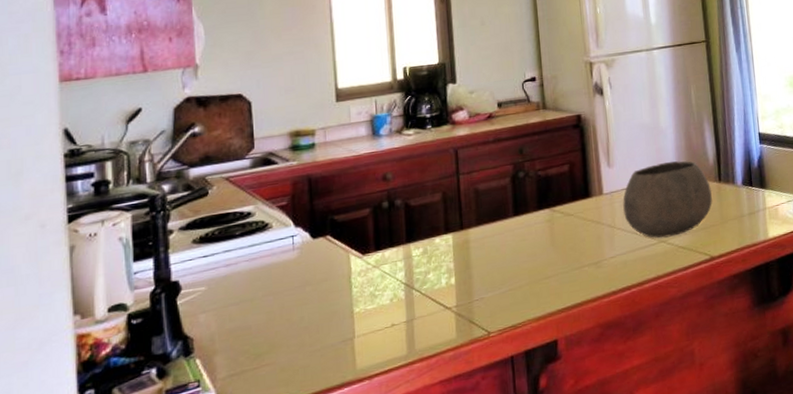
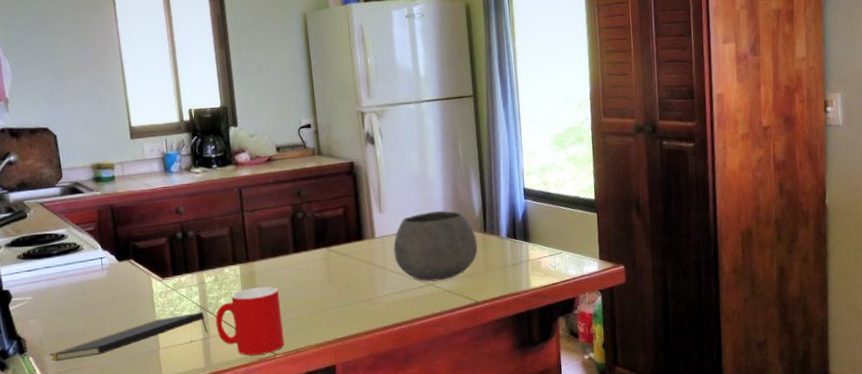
notepad: none [220,290,413,363] -> present [49,312,209,362]
cup: none [422,255,501,337] -> present [215,286,285,356]

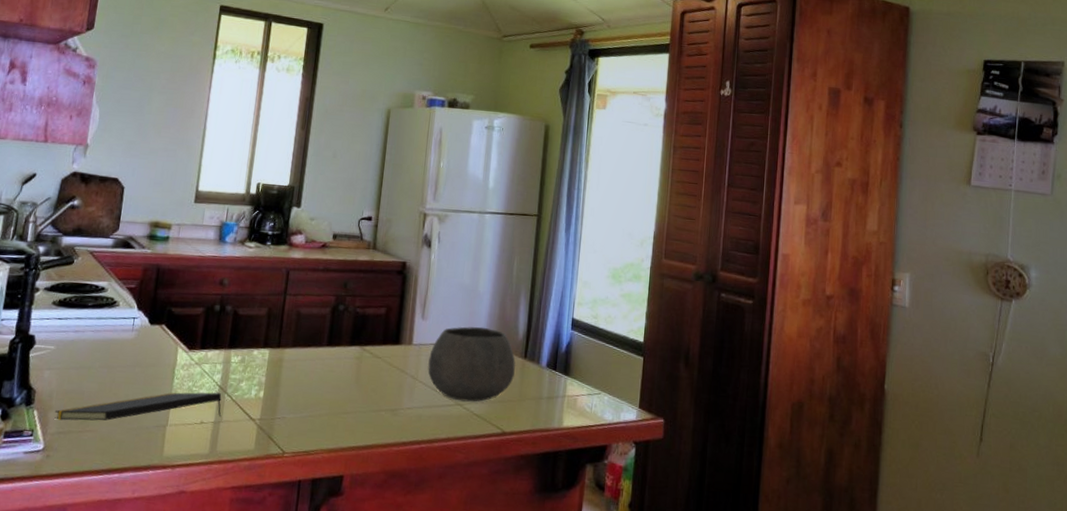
cup: present [215,286,285,356] -> none [230,375,303,450]

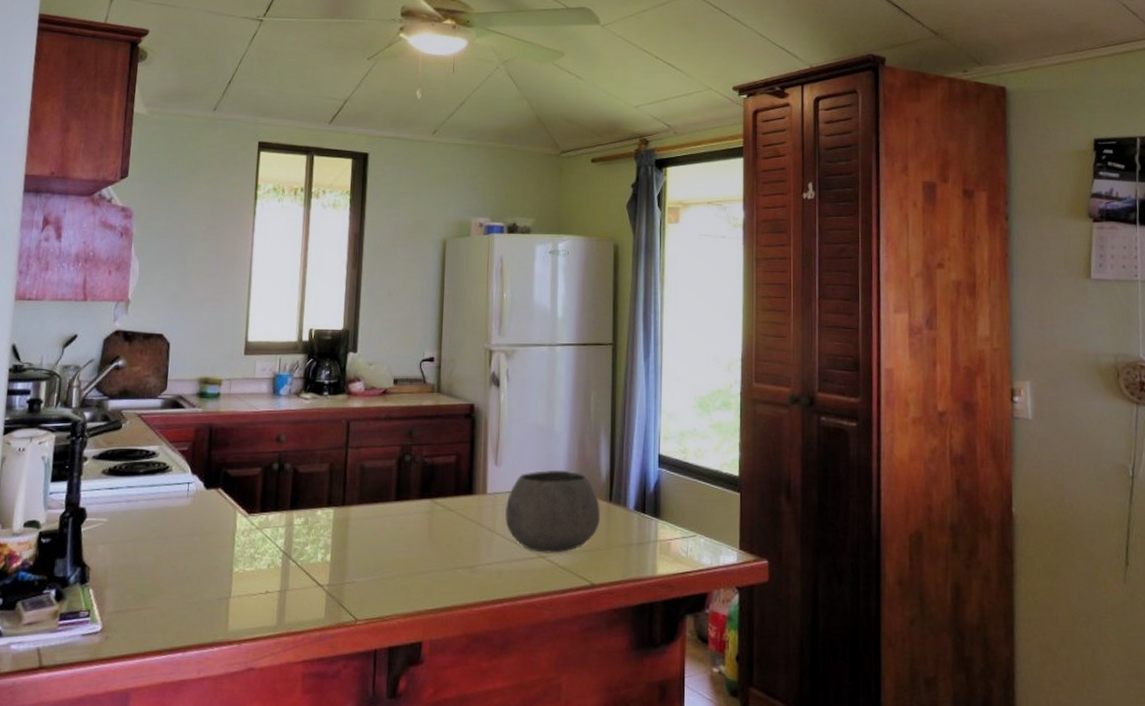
notepad: present [54,392,222,421] -> none [111,559,287,598]

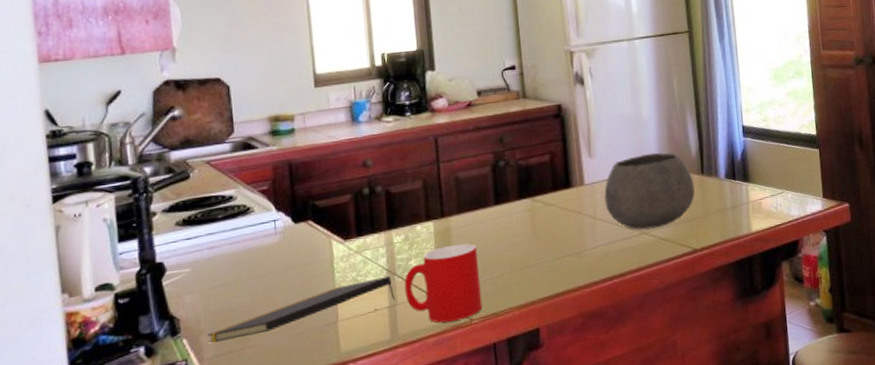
notepad: none [111,559,287,598] -> present [206,276,396,344]
cup: none [296,537,372,618] -> present [404,243,483,323]

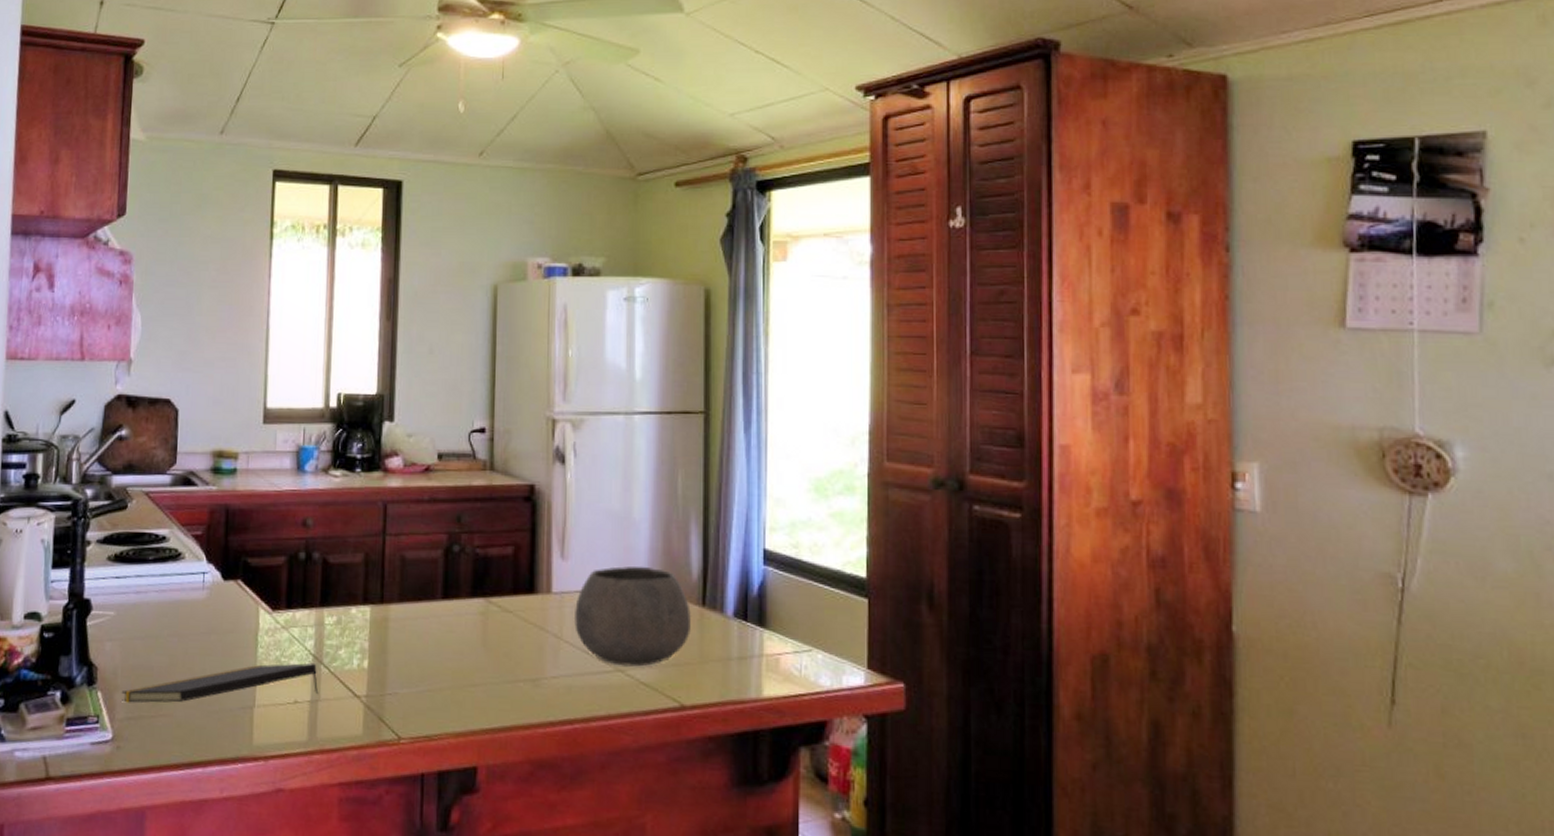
cup: present [404,243,483,323] -> none [329,640,416,736]

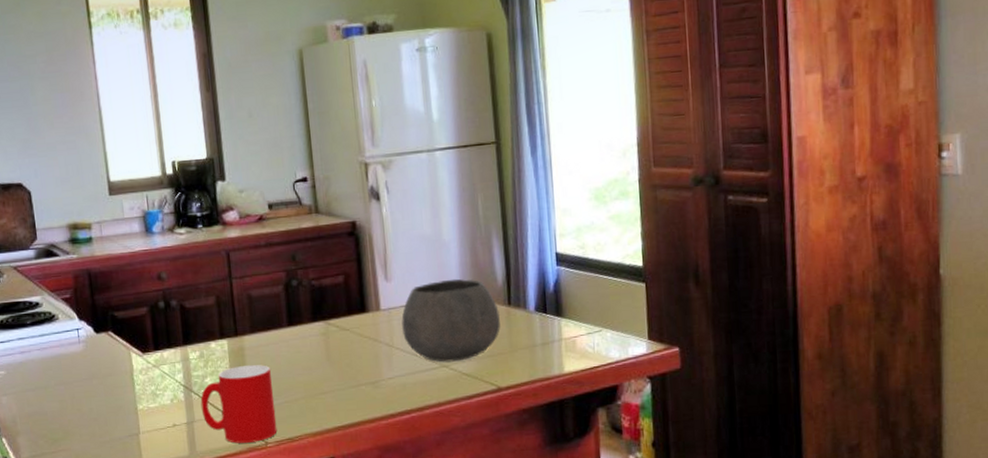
notepad: present [121,663,319,703] -> none [22,393,193,444]
cup: none [329,640,416,736] -> present [200,365,278,443]

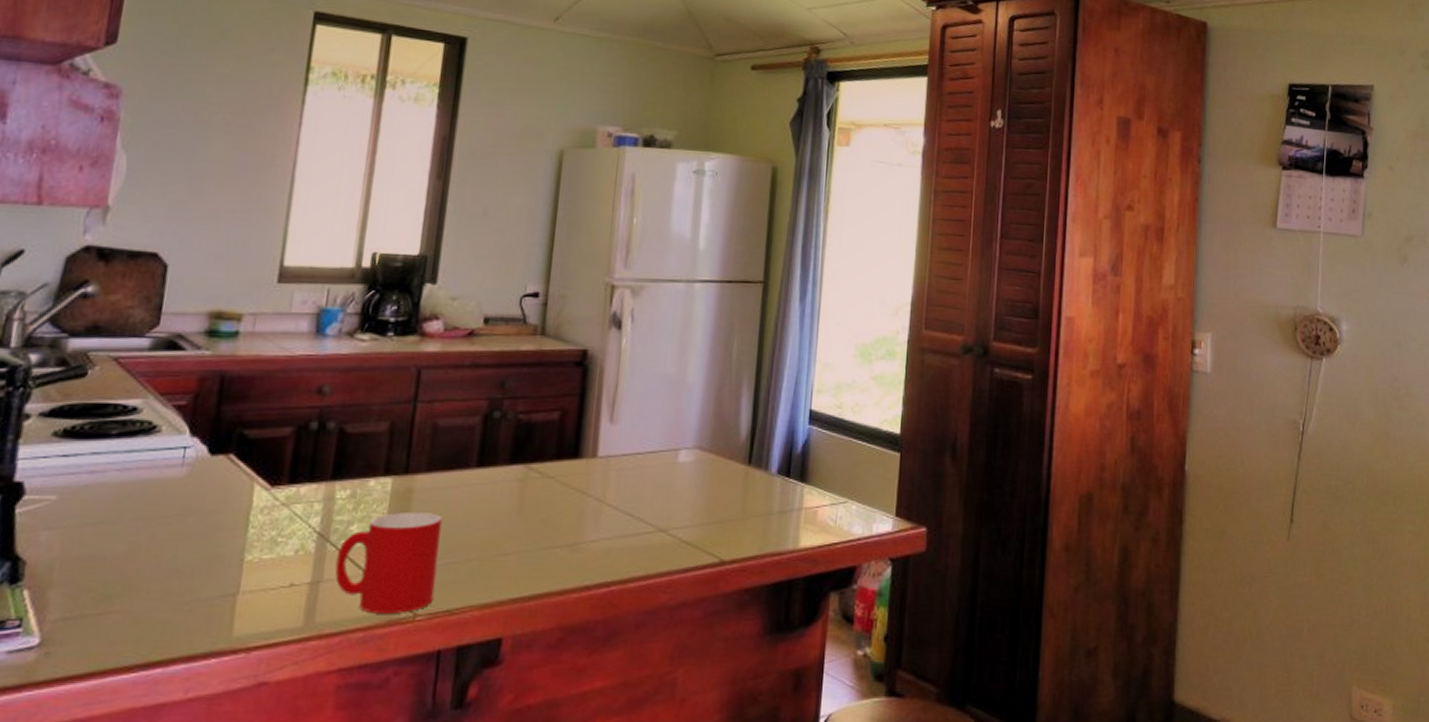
bowl: present [401,278,501,362] -> none [618,428,737,526]

